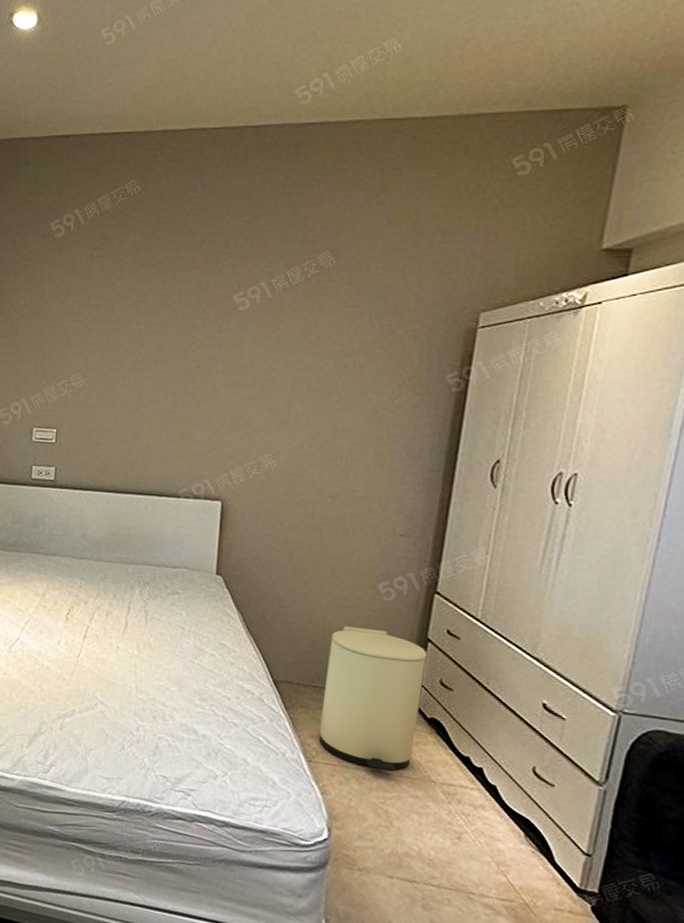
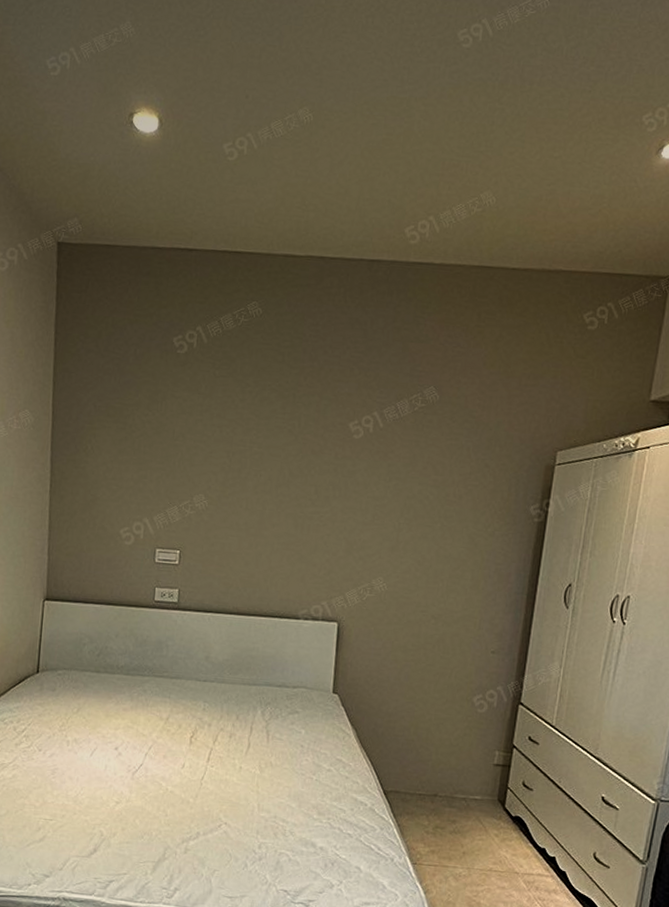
pedal bin: present [318,626,428,772] -> none [422,737,513,867]

